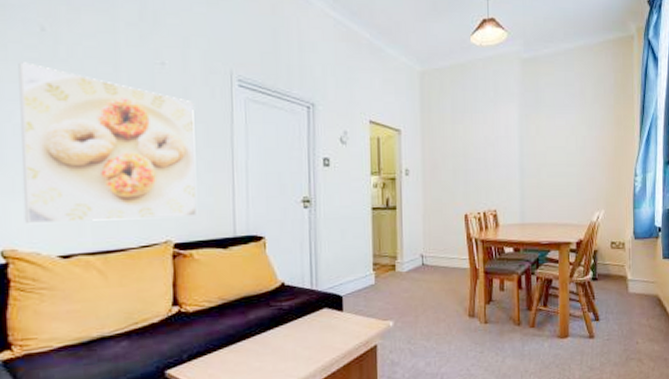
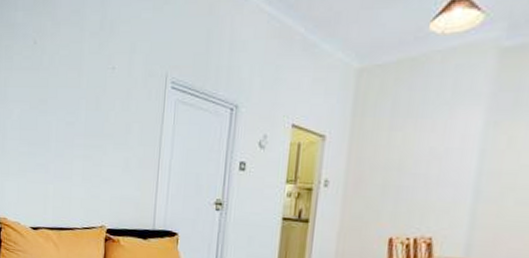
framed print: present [18,62,197,225] -> none [13,70,133,207]

